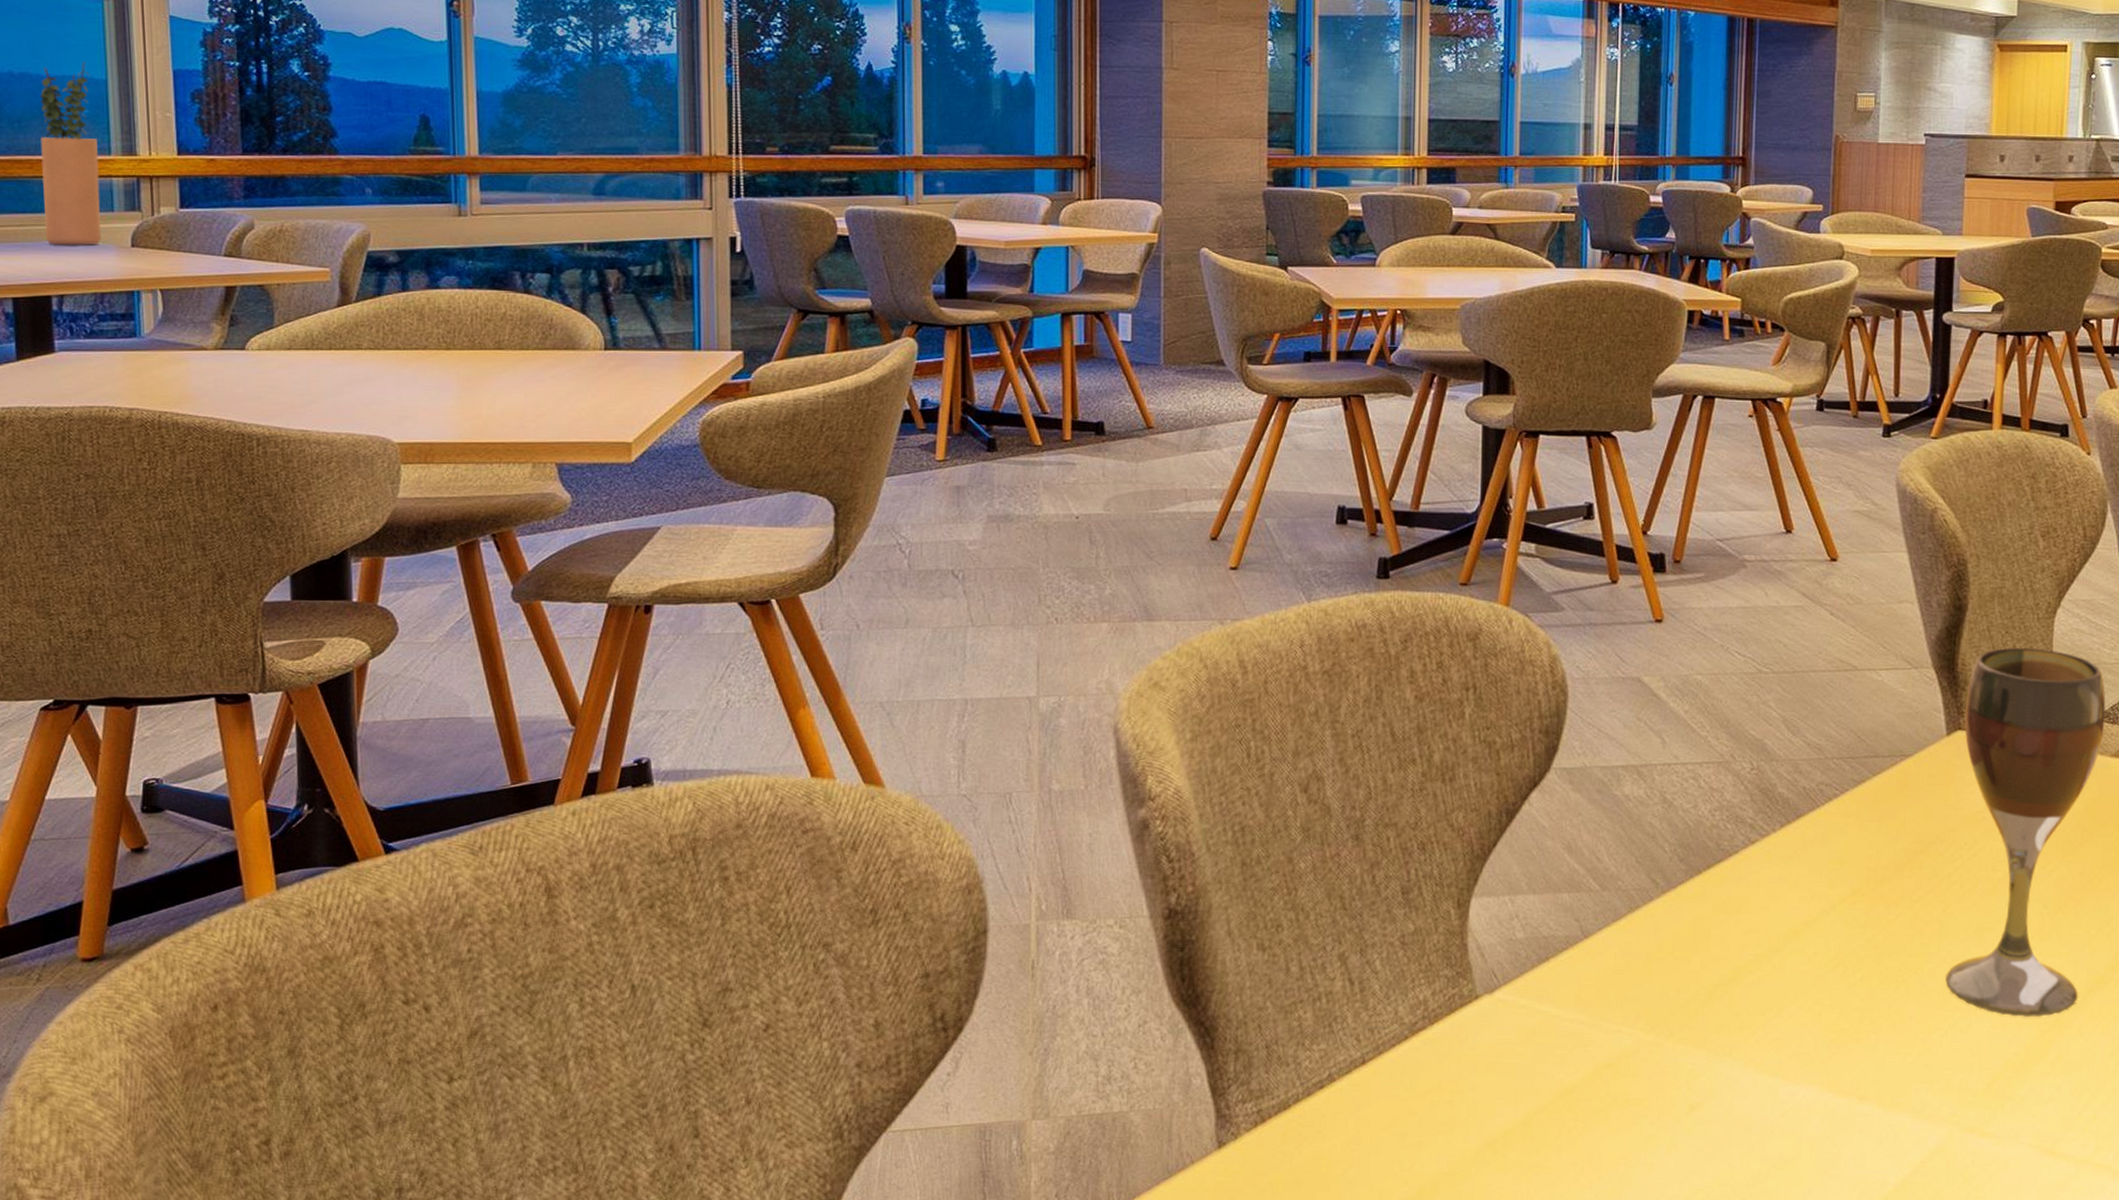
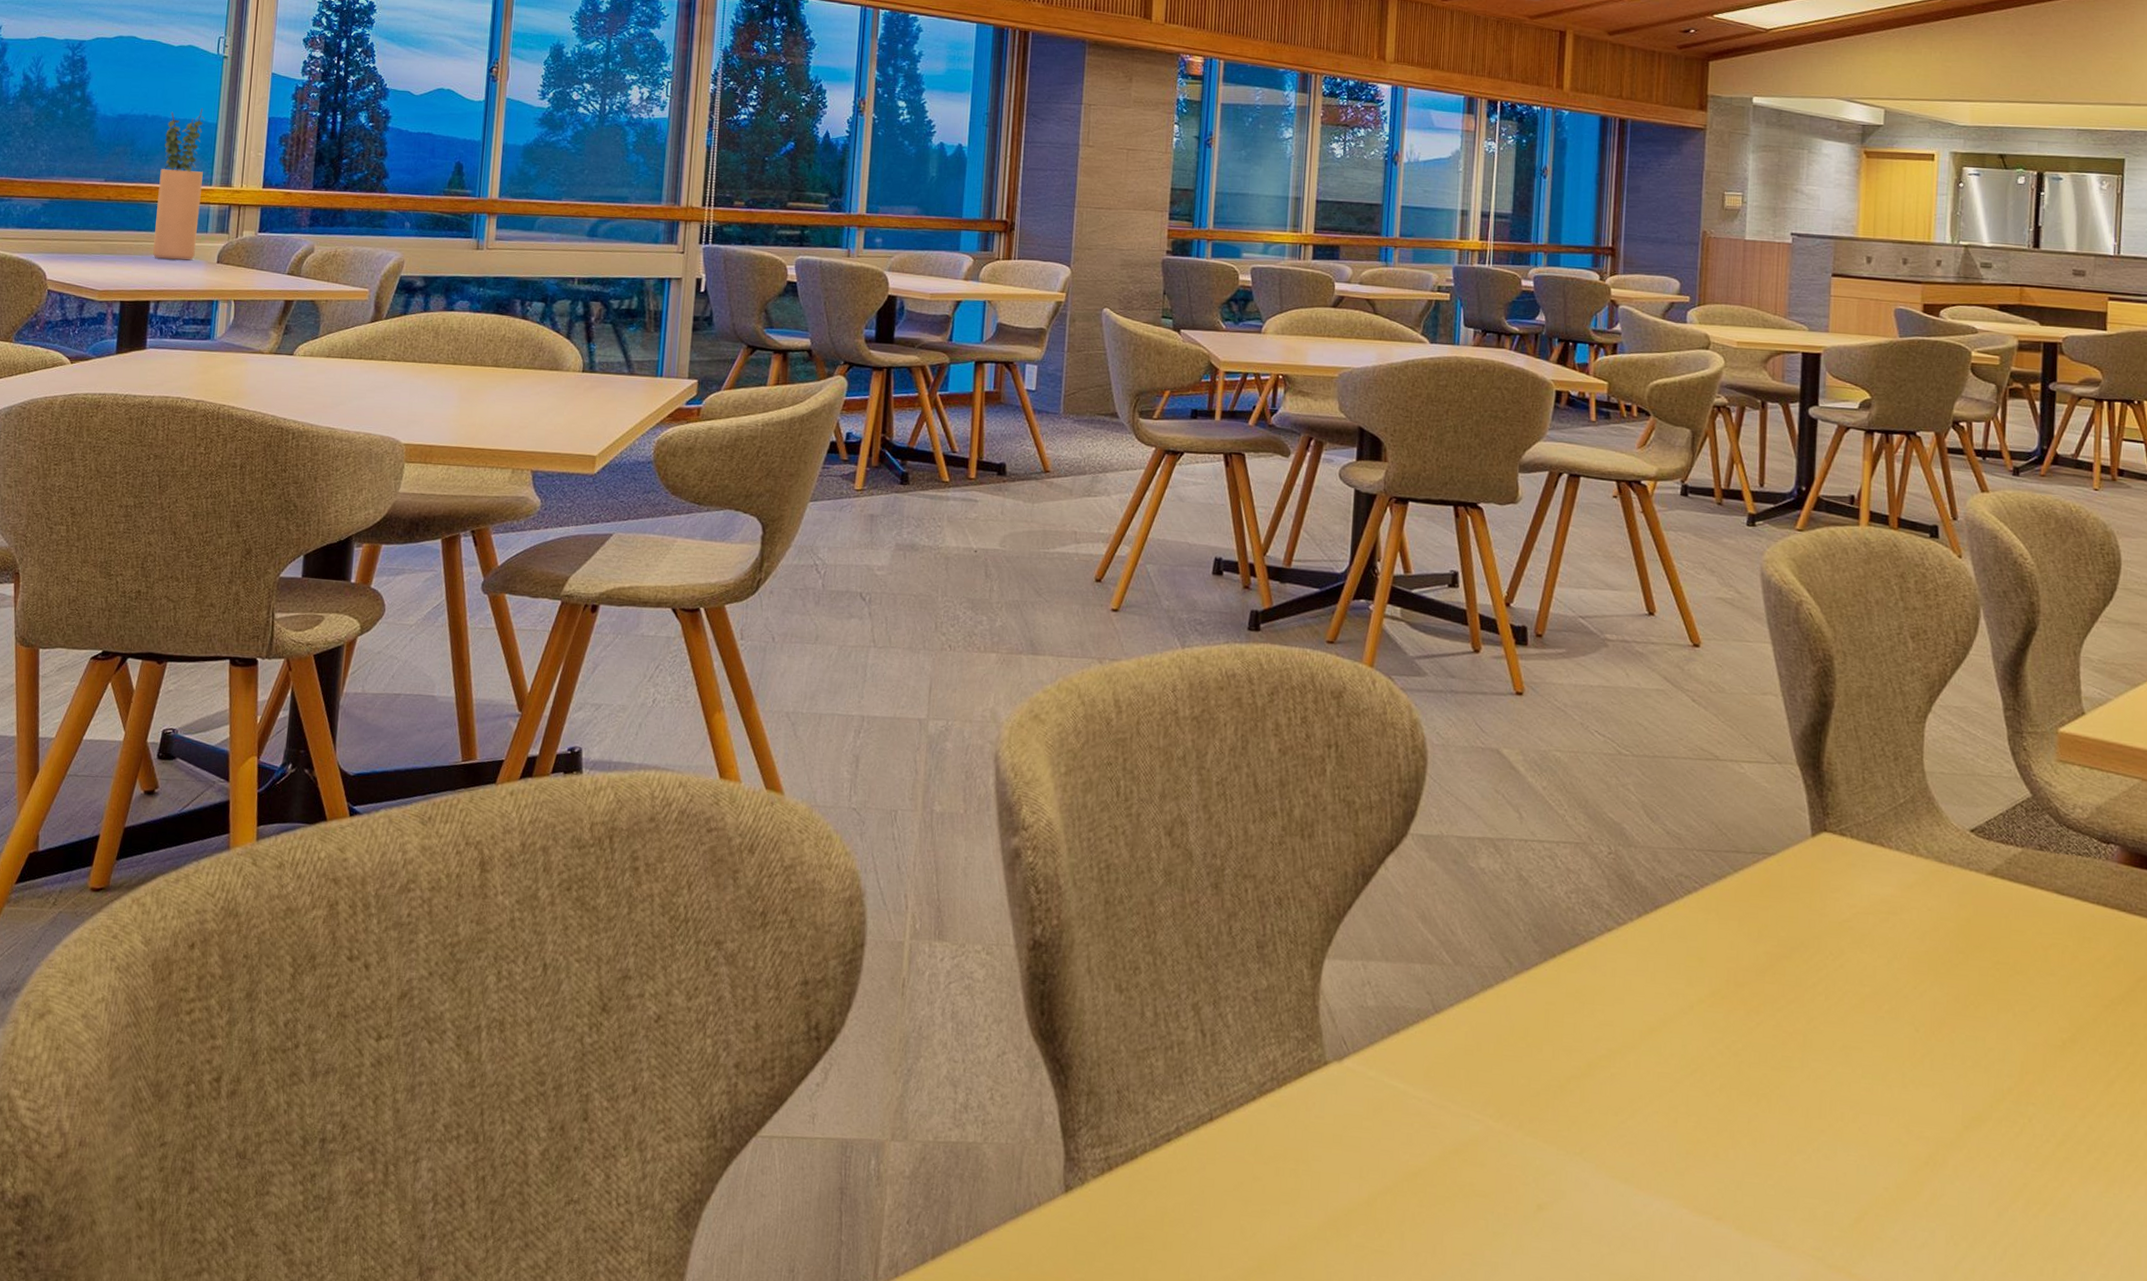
cup: present [1944,647,2106,1018] -> none [1808,750,1981,1152]

